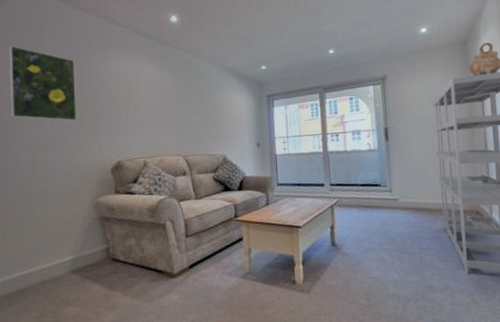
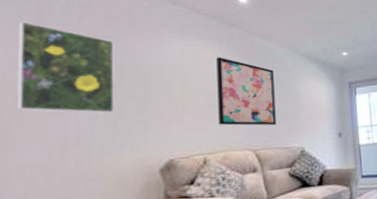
wall art: none [153,72,203,135] -> present [216,57,276,126]

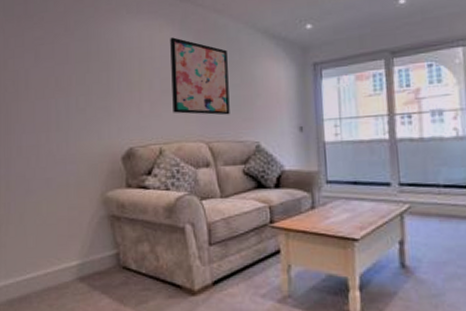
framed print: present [16,21,114,114] -> none [12,11,83,99]

